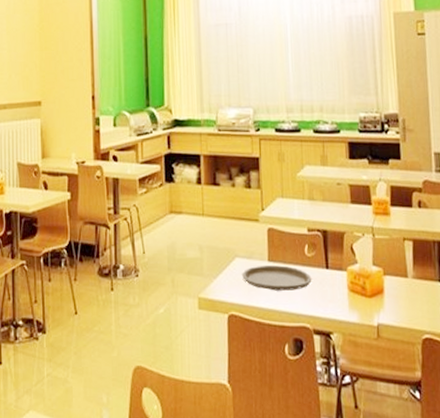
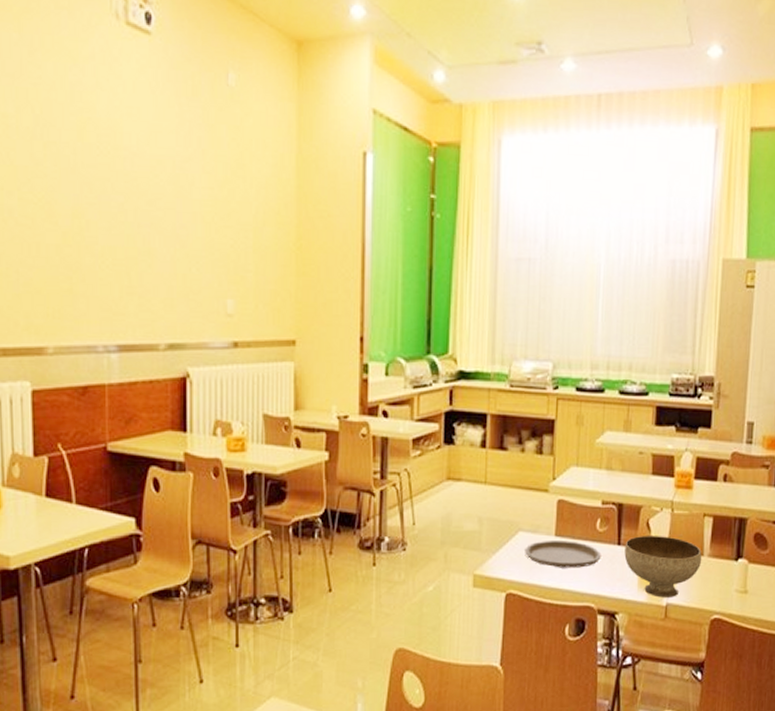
bowl: none [332,258,407,318] -> present [624,535,702,598]

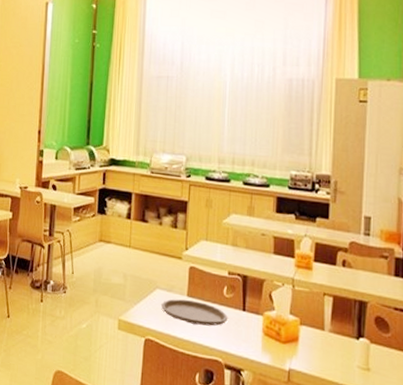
bowl: present [624,535,702,598] -> none [249,305,323,364]

